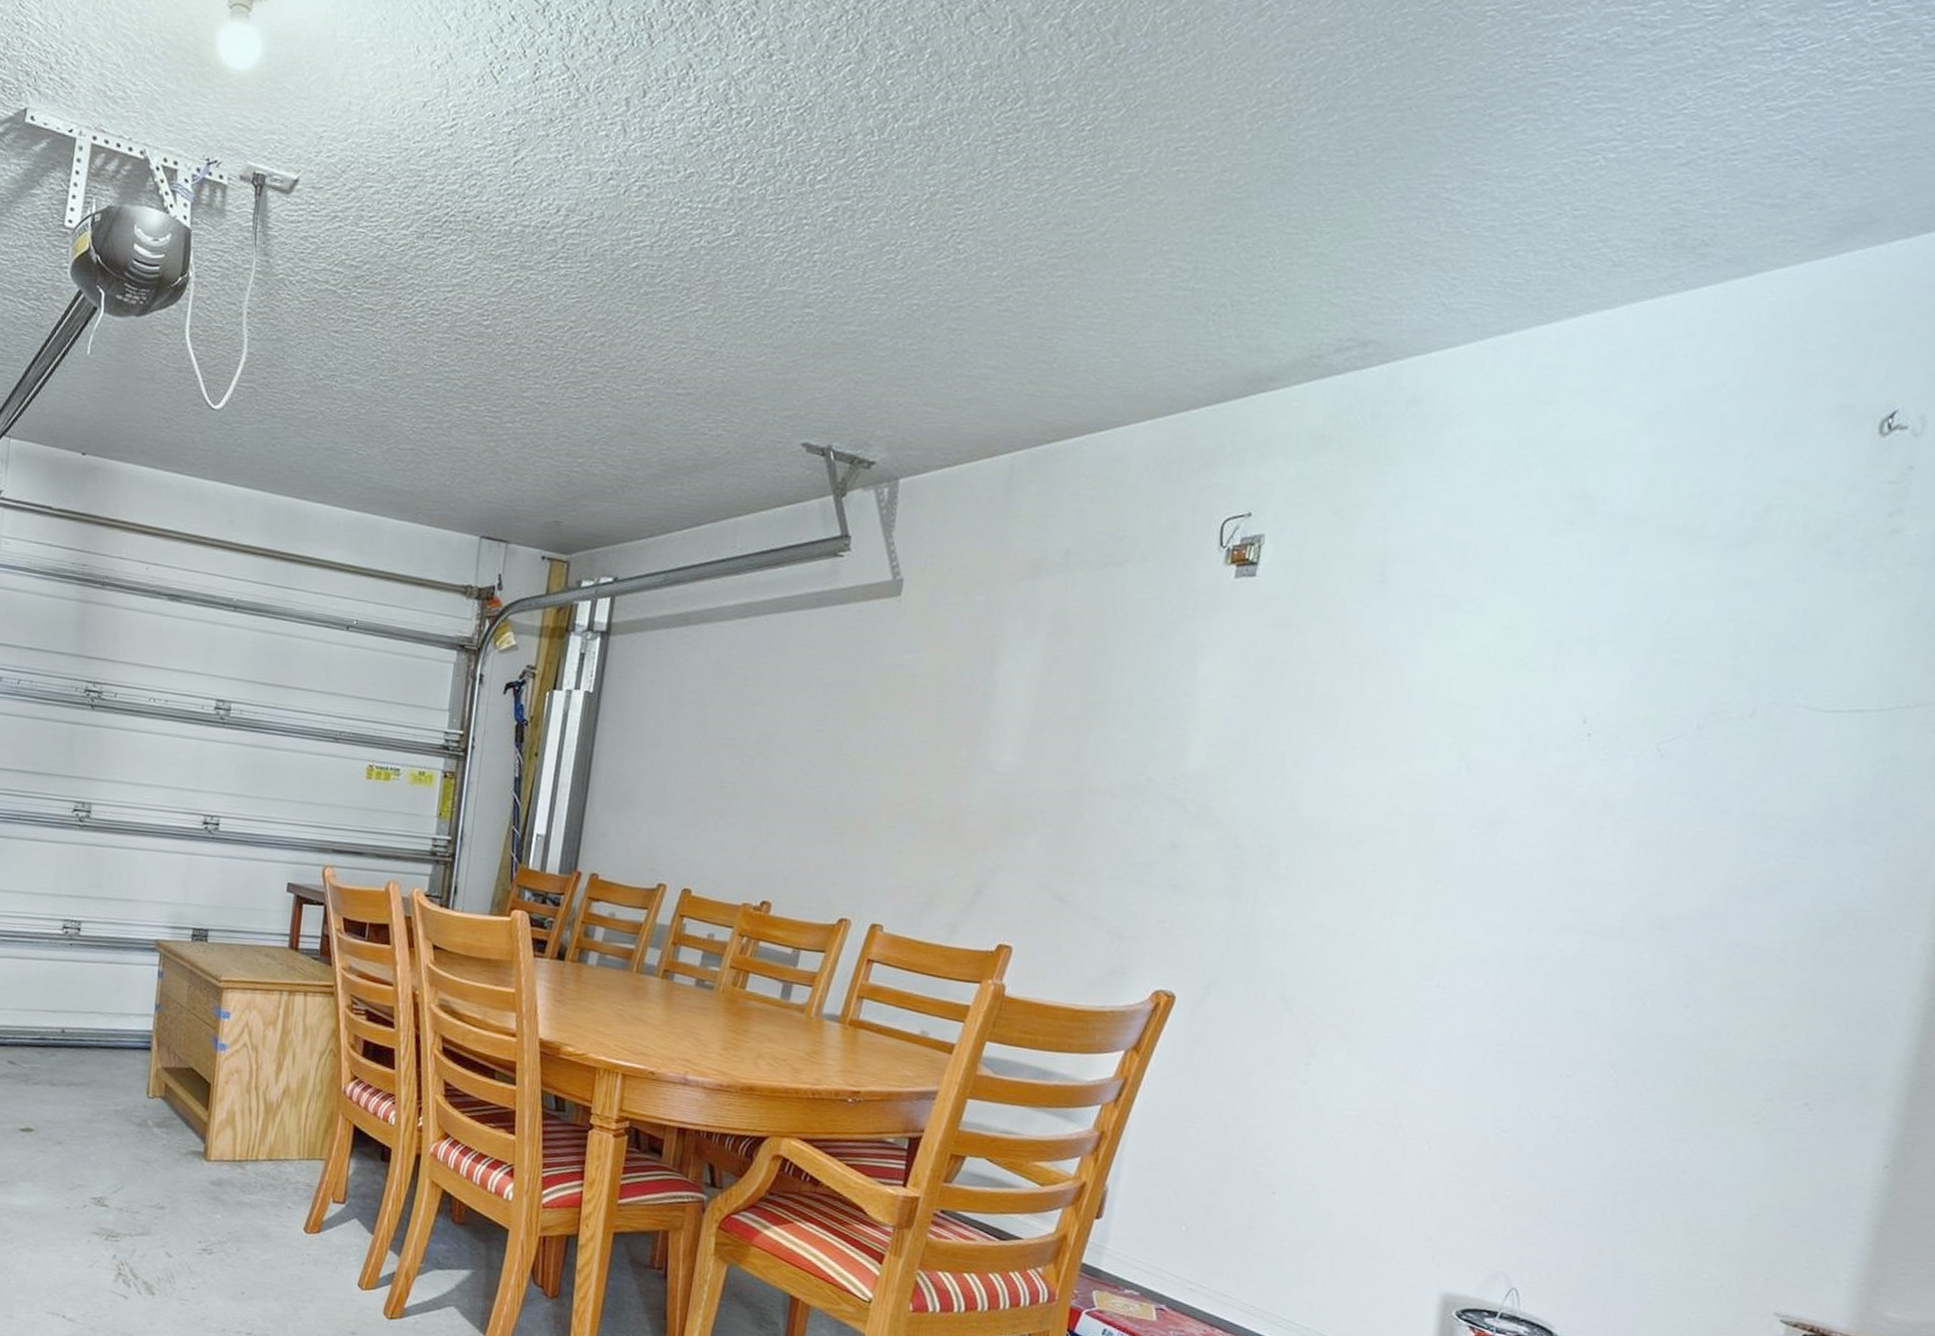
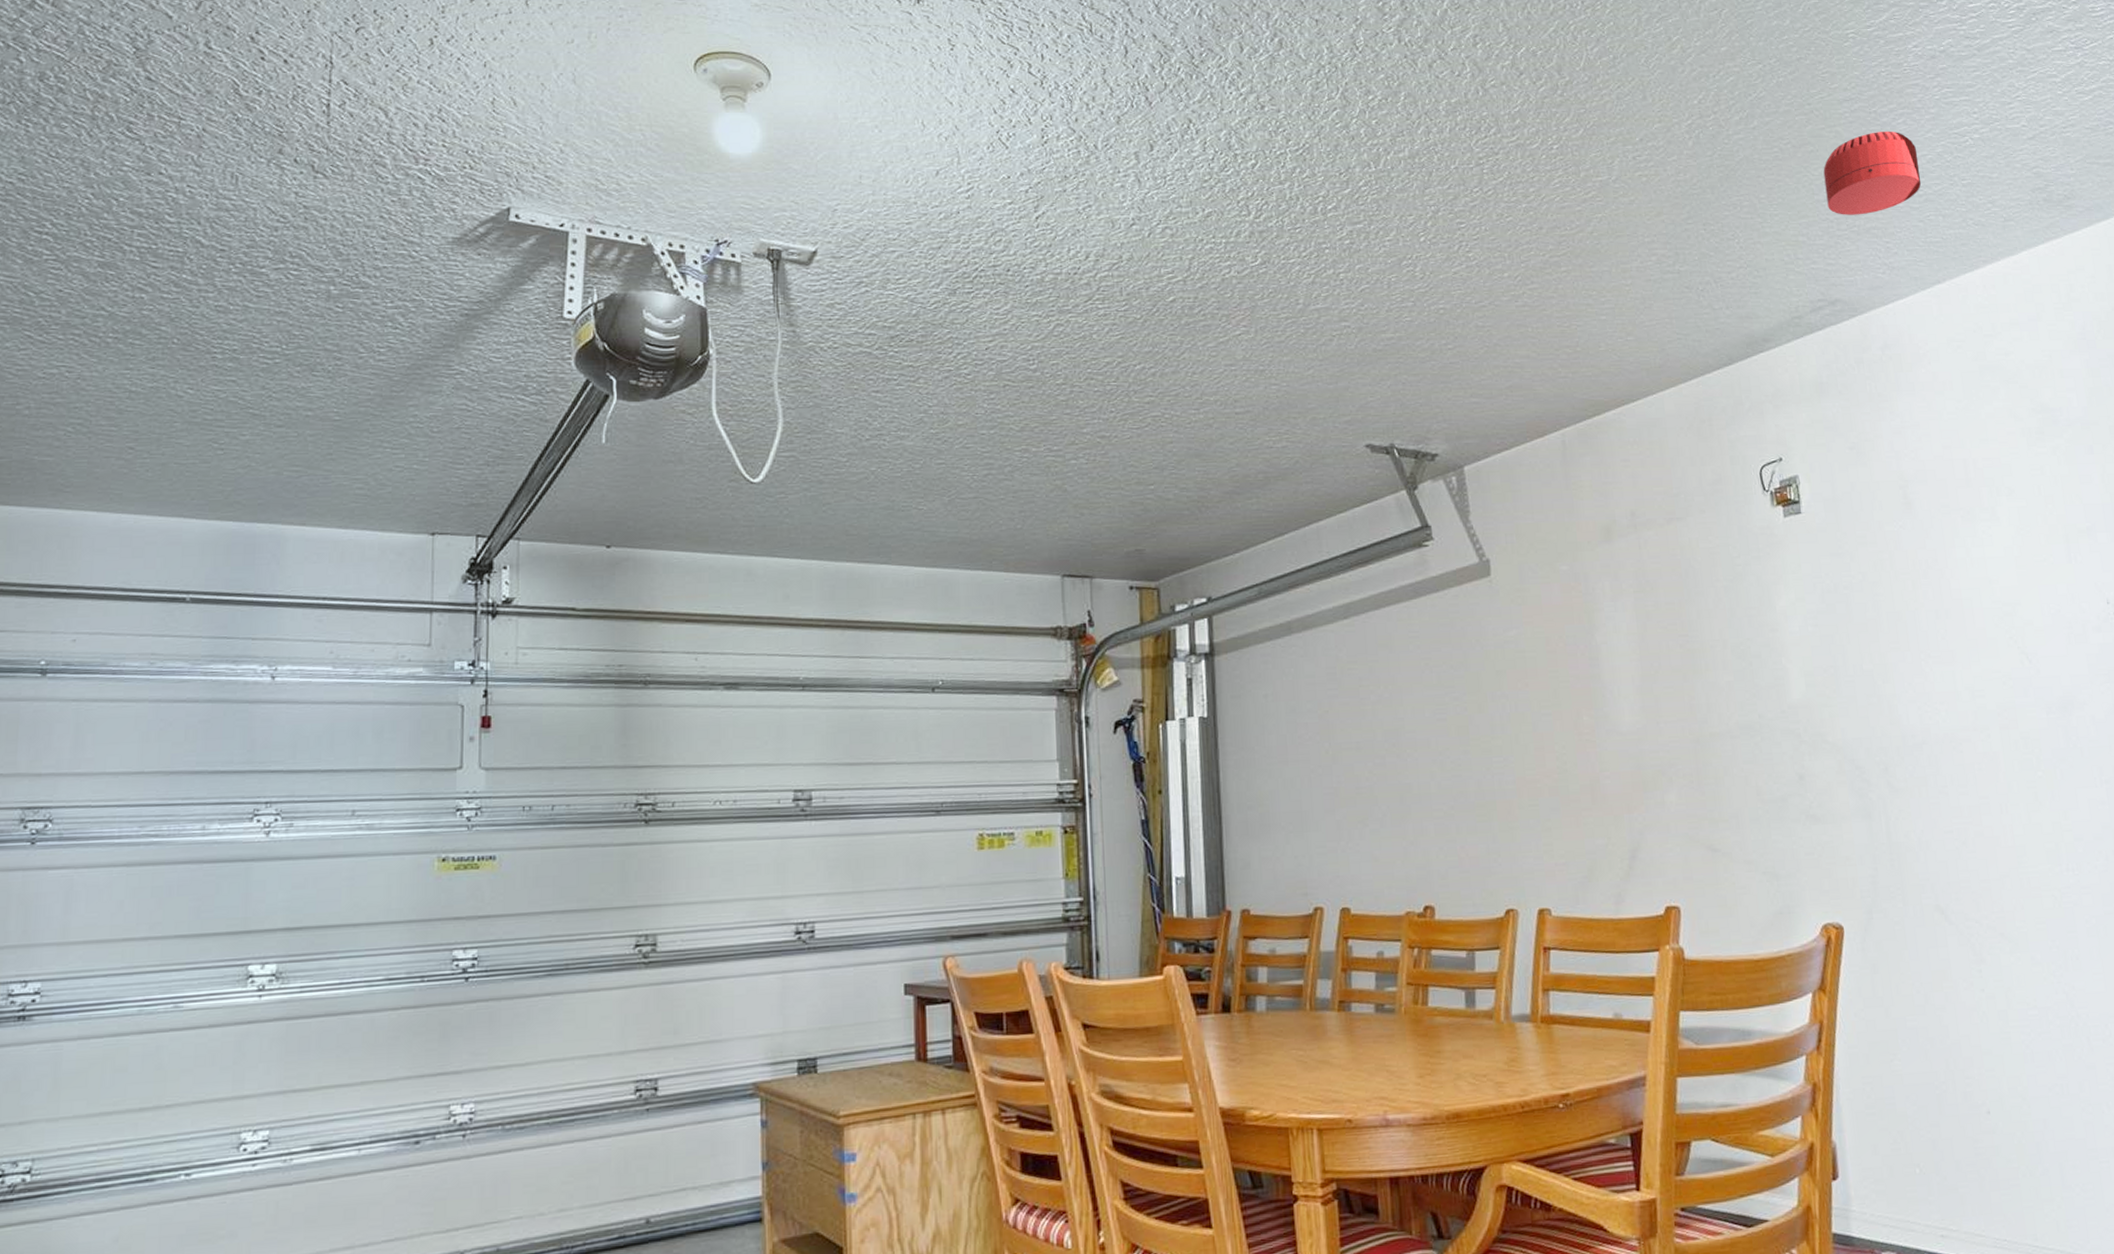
smoke detector: none [1393,139,1529,242] -> present [1823,131,1922,215]

